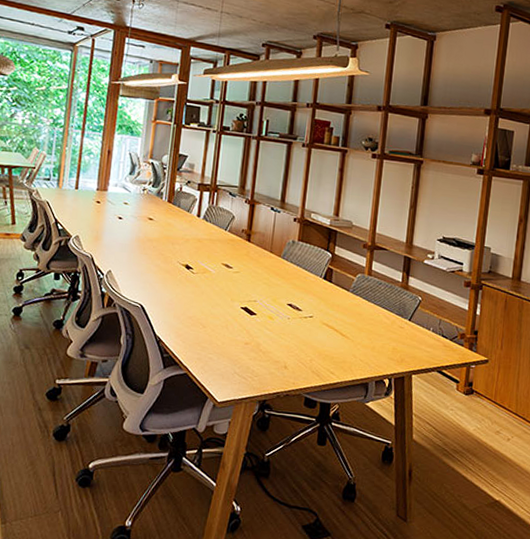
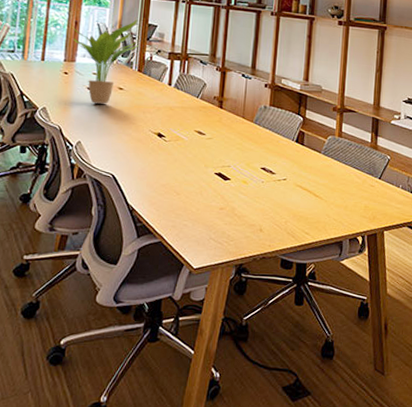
potted plant: none [105,149,169,234] -> present [72,19,138,104]

